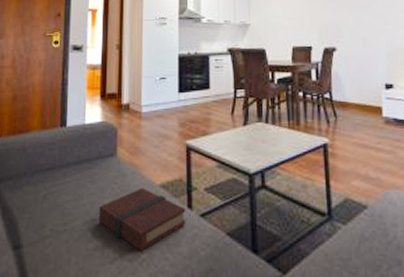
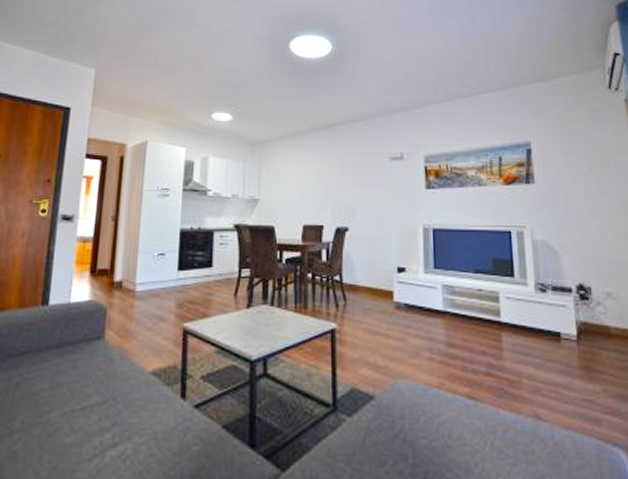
book: present [98,188,186,251] -> none [78,375,179,447]

